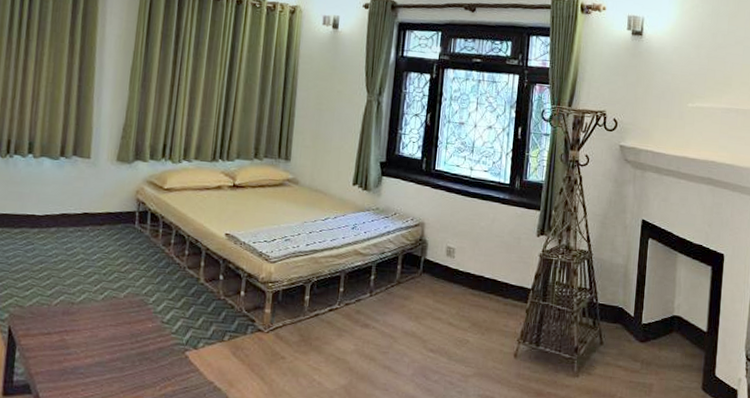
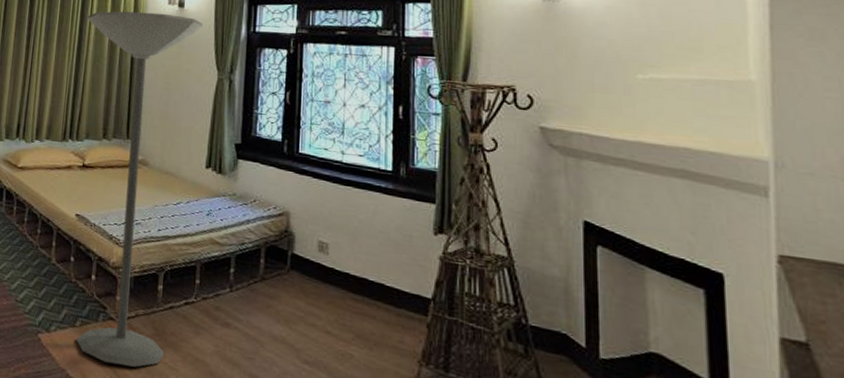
floor lamp: none [224,28,356,372] -> present [76,11,204,367]

